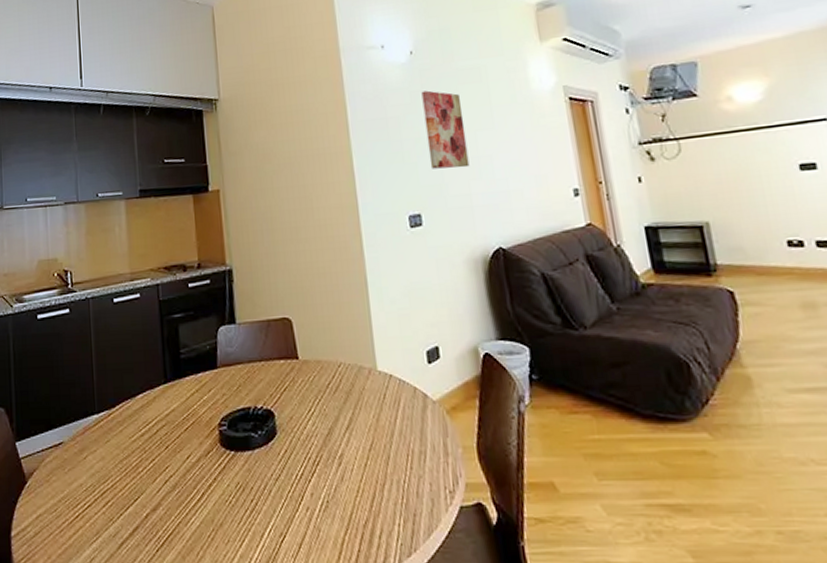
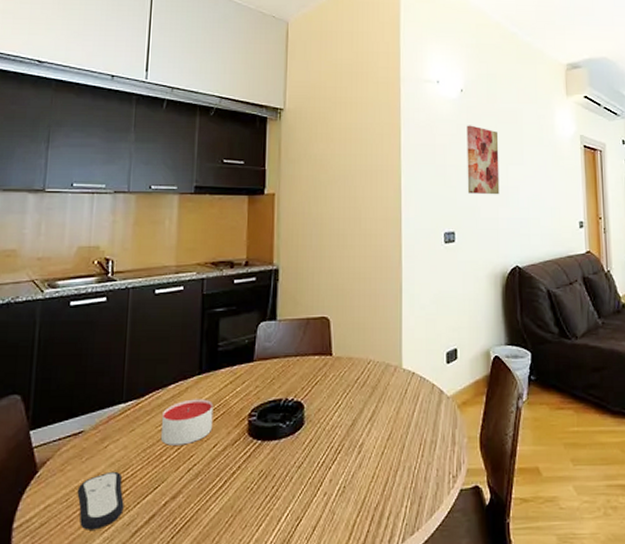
remote control: none [64,482,108,541] -> present [77,471,124,530]
candle: none [134,408,184,457] -> present [161,399,214,445]

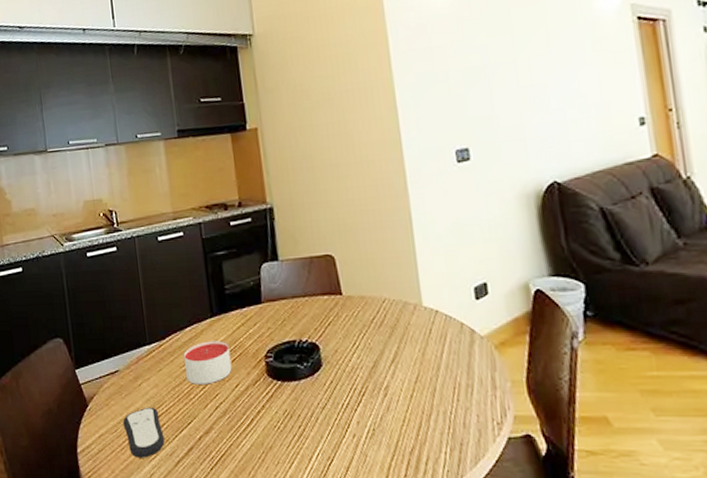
wall art: present [466,125,500,195] -> none [469,15,522,101]

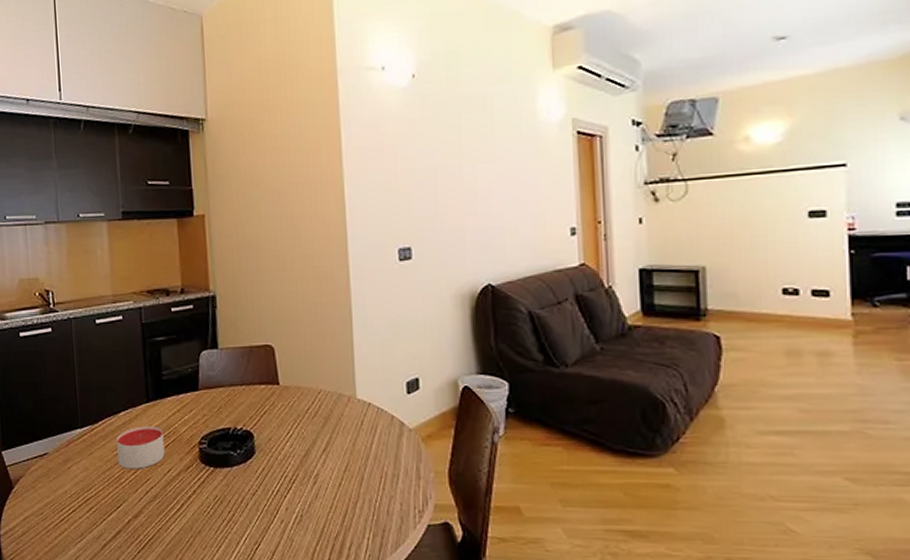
remote control: present [123,407,165,458] -> none [49,490,92,541]

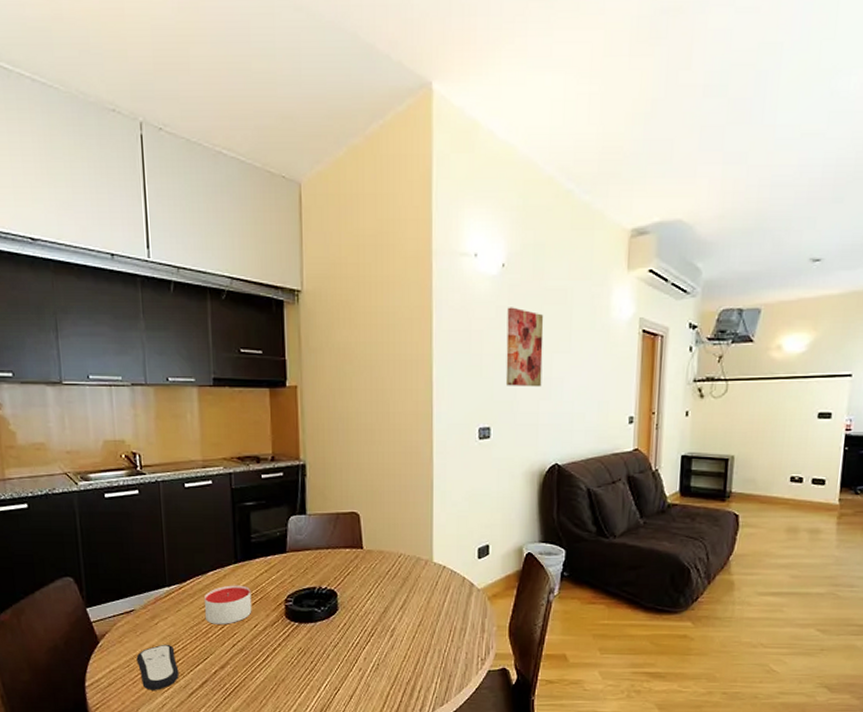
remote control: none [49,490,92,541] -> present [136,644,179,690]
wall art: none [421,118,466,202] -> present [505,307,544,387]

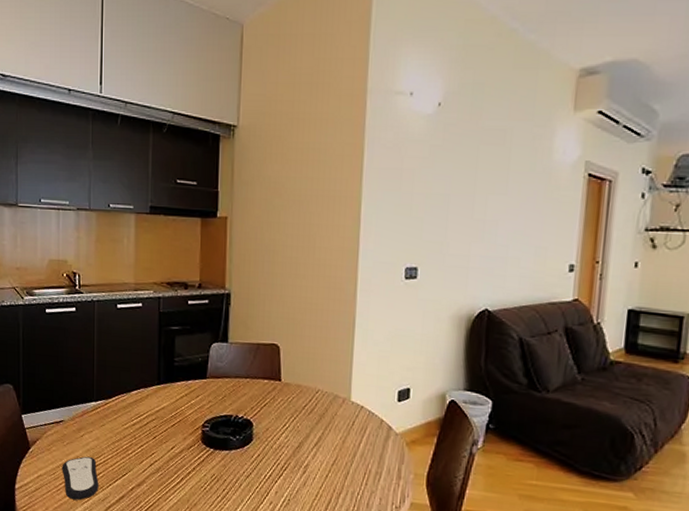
candle: present [205,585,252,624] -> none [127,405,171,444]
wall art: present [505,307,544,387] -> none [436,146,480,229]

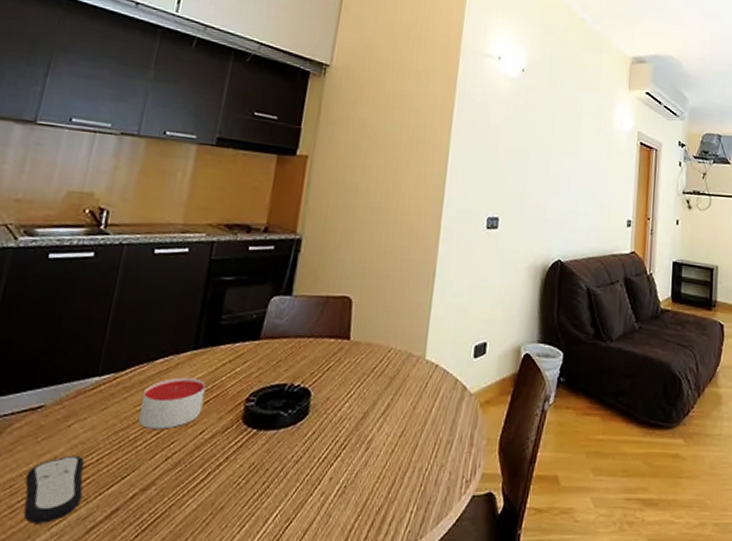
candle: none [127,405,171,444] -> present [138,377,207,429]

